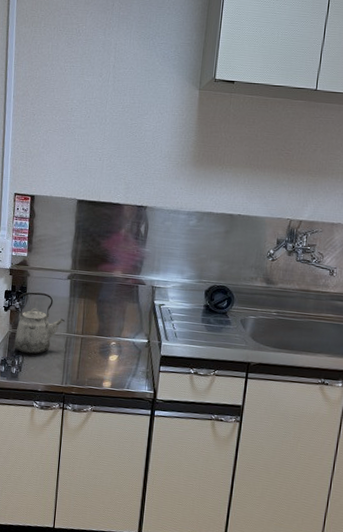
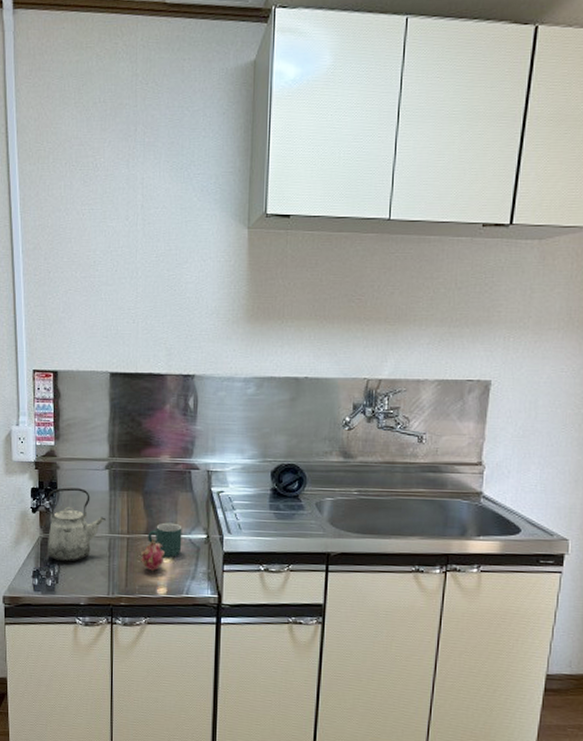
fruit: none [91,340,112,368] -> present [141,539,165,572]
mug: none [98,327,128,357] -> present [148,522,182,557]

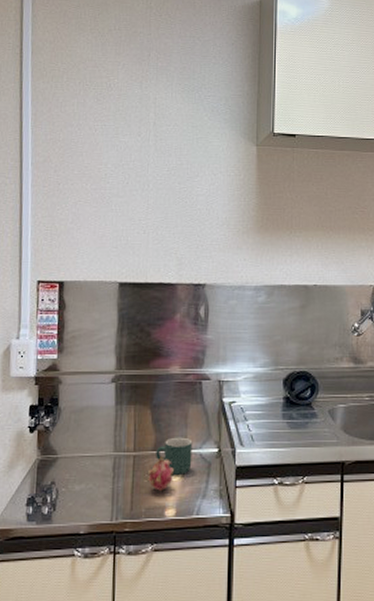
kettle: present [47,487,107,562] -> none [45,404,112,486]

